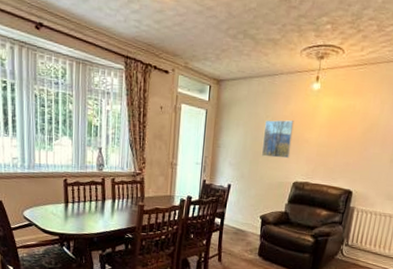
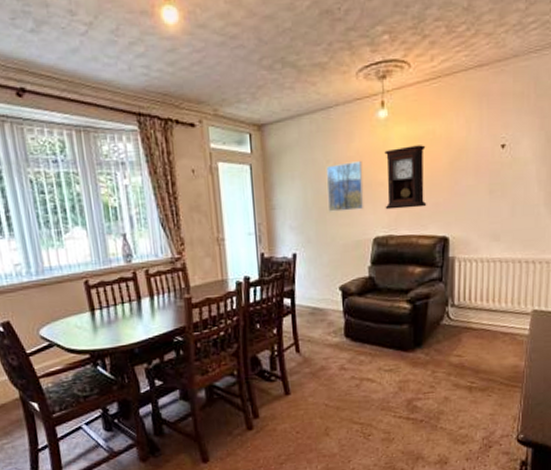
pendulum clock: none [306,114,346,165] -> present [384,145,427,210]

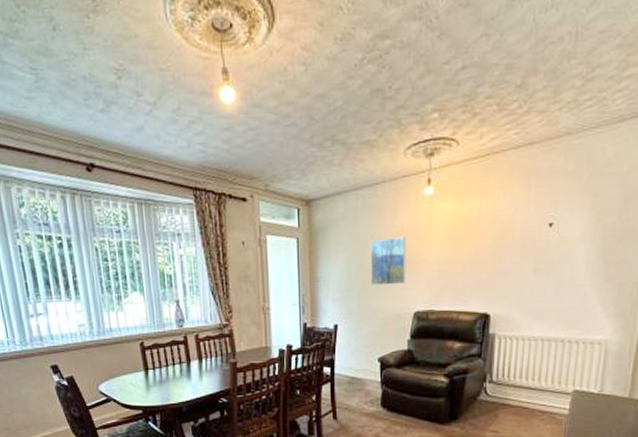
pendulum clock: present [384,145,427,210] -> none [427,222,471,285]

